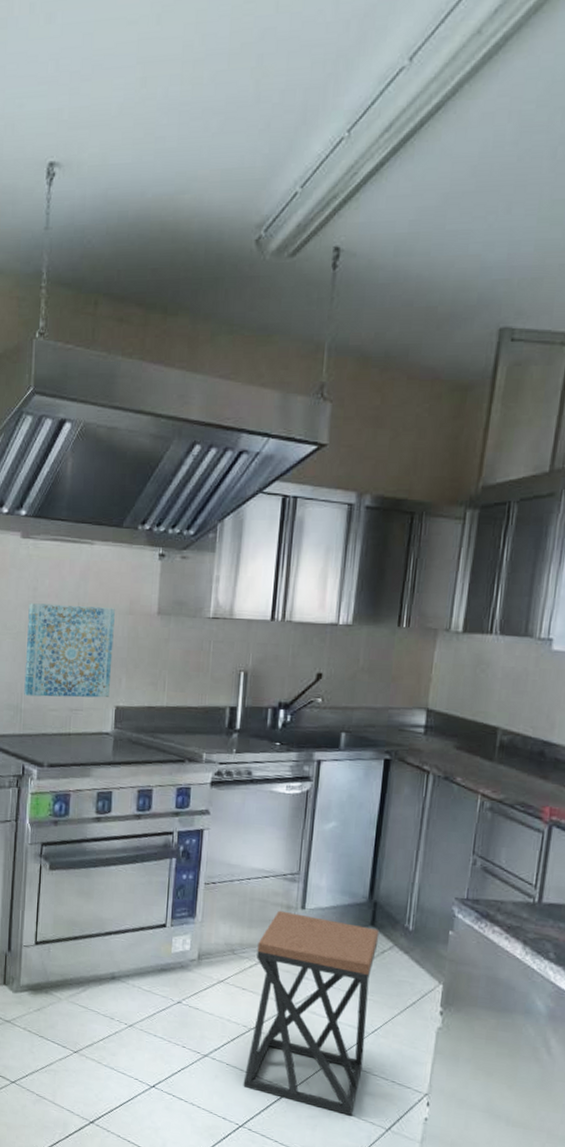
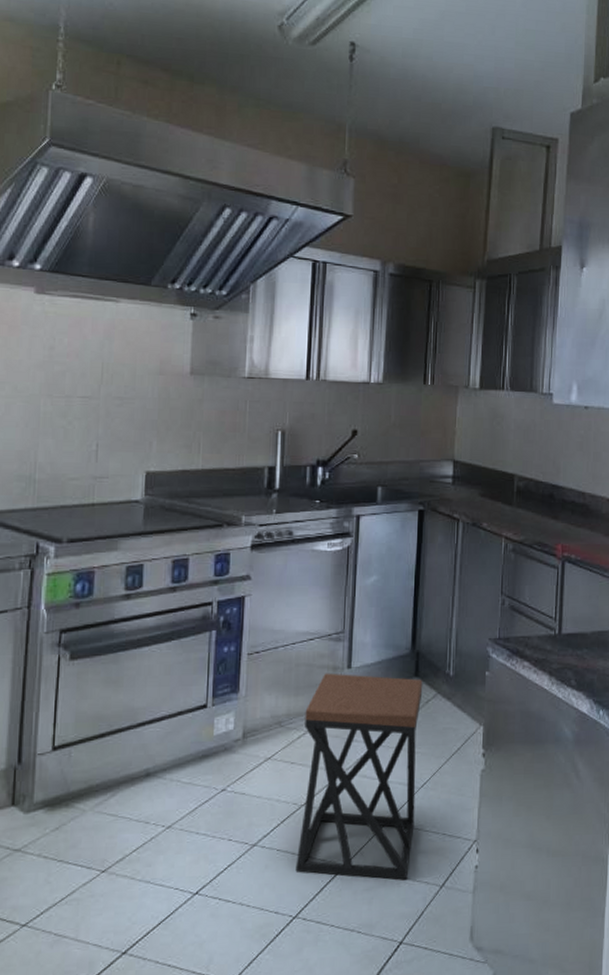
wall art: present [24,603,115,698] -> none [38,363,144,465]

